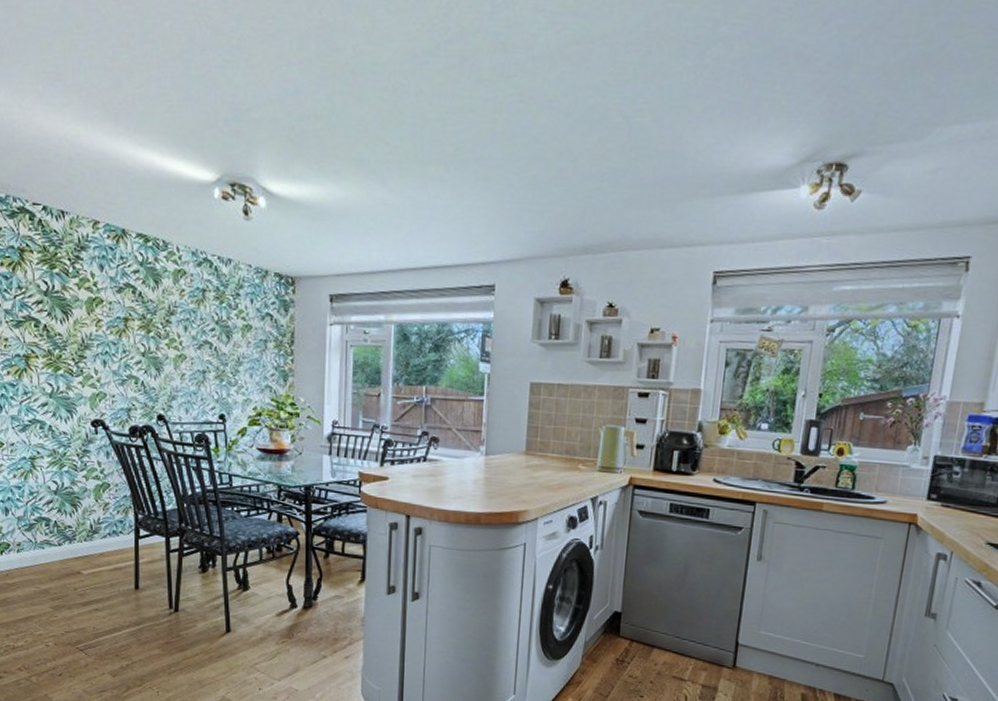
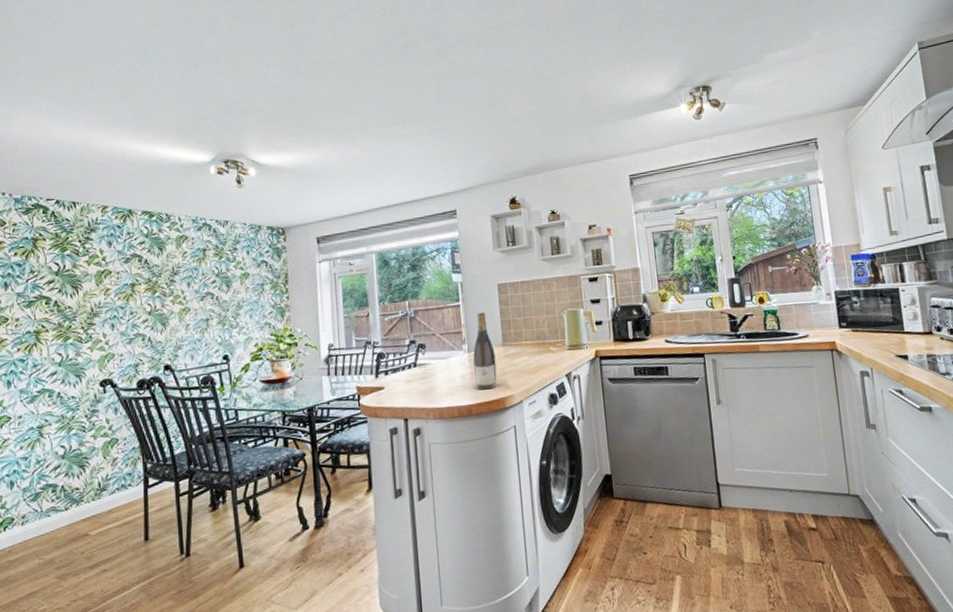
wine bottle: none [488,411,516,500] -> present [473,312,498,391]

